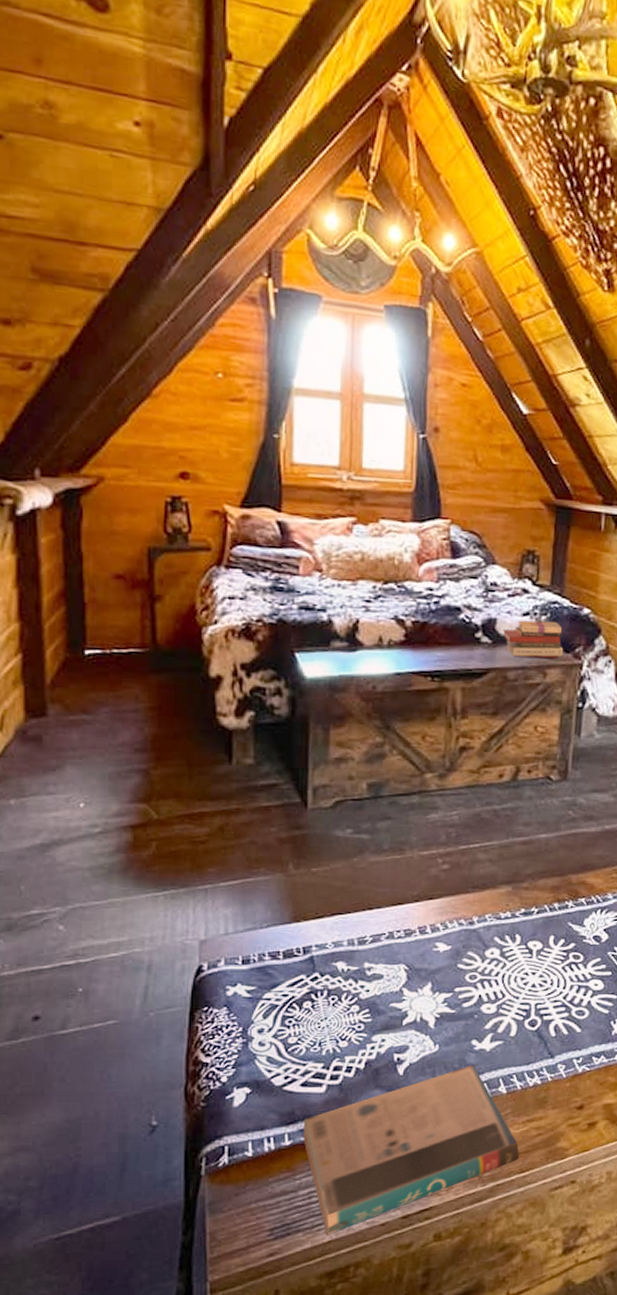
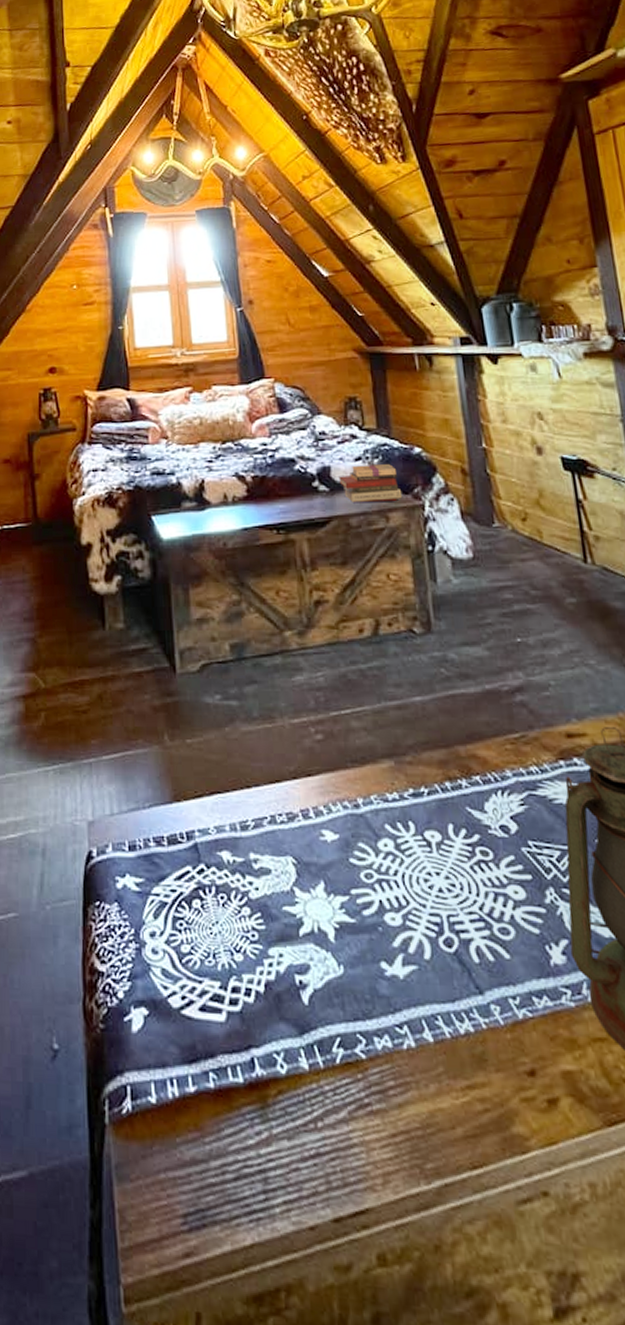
book: present [303,1064,519,1236] -> none [205,996,466,1236]

